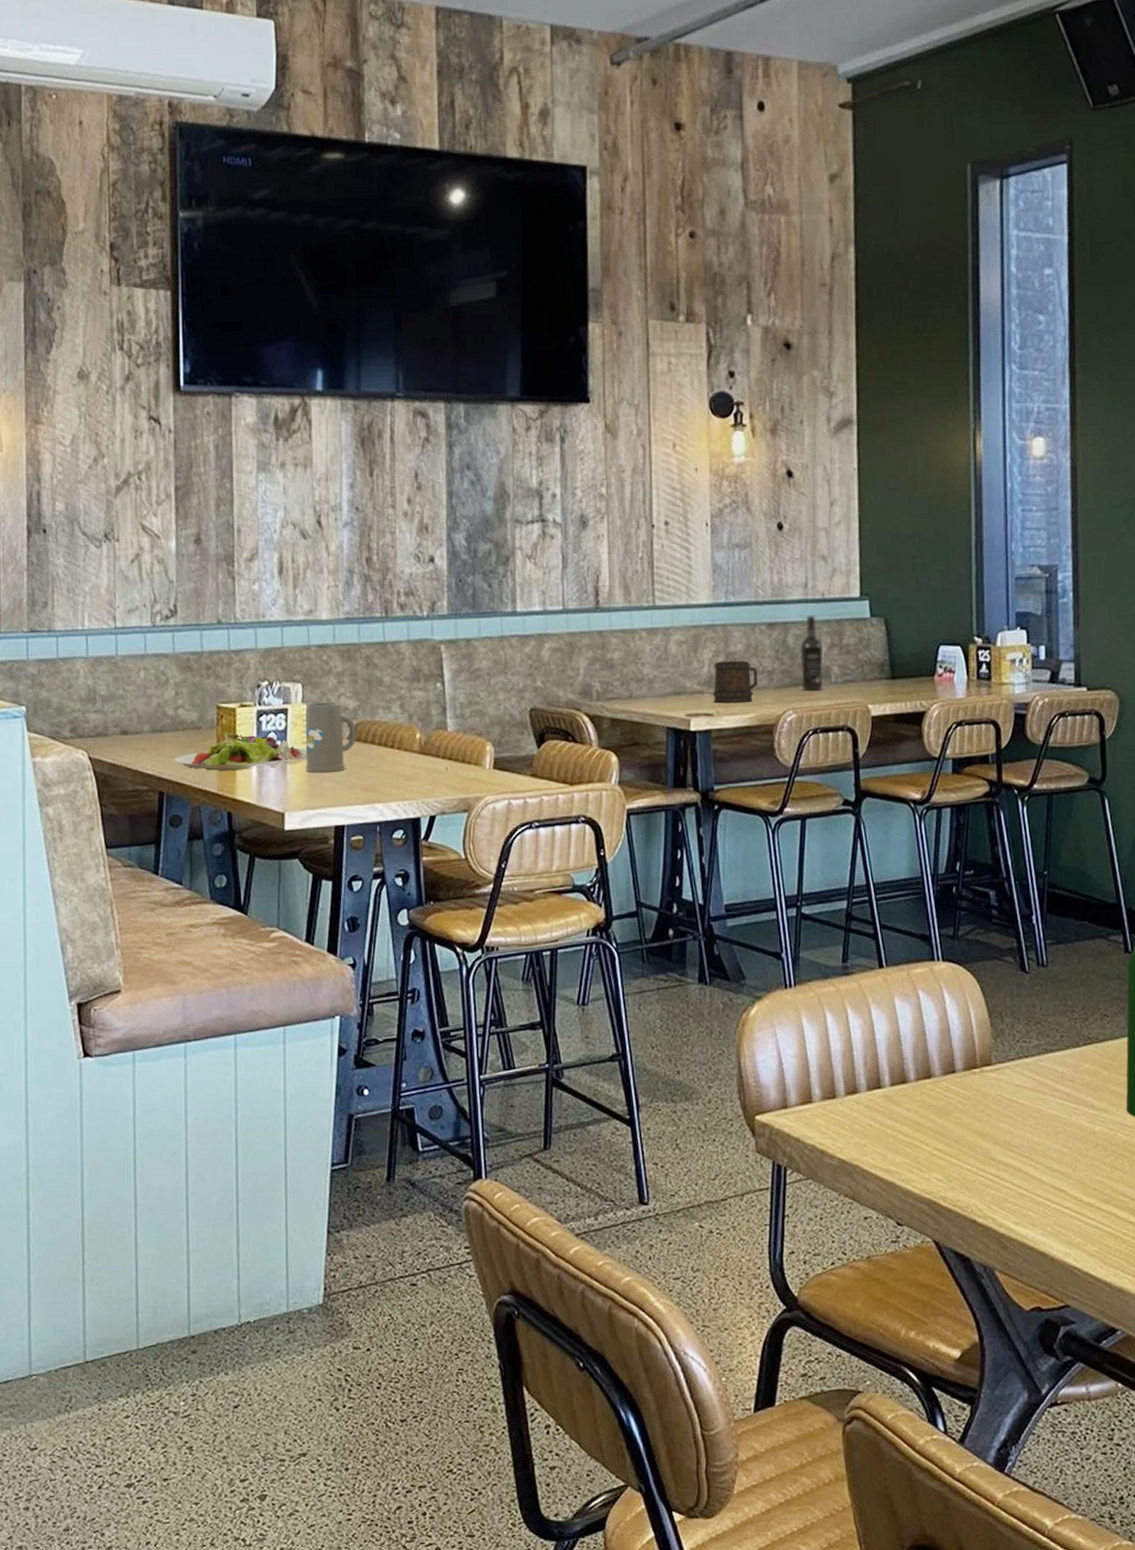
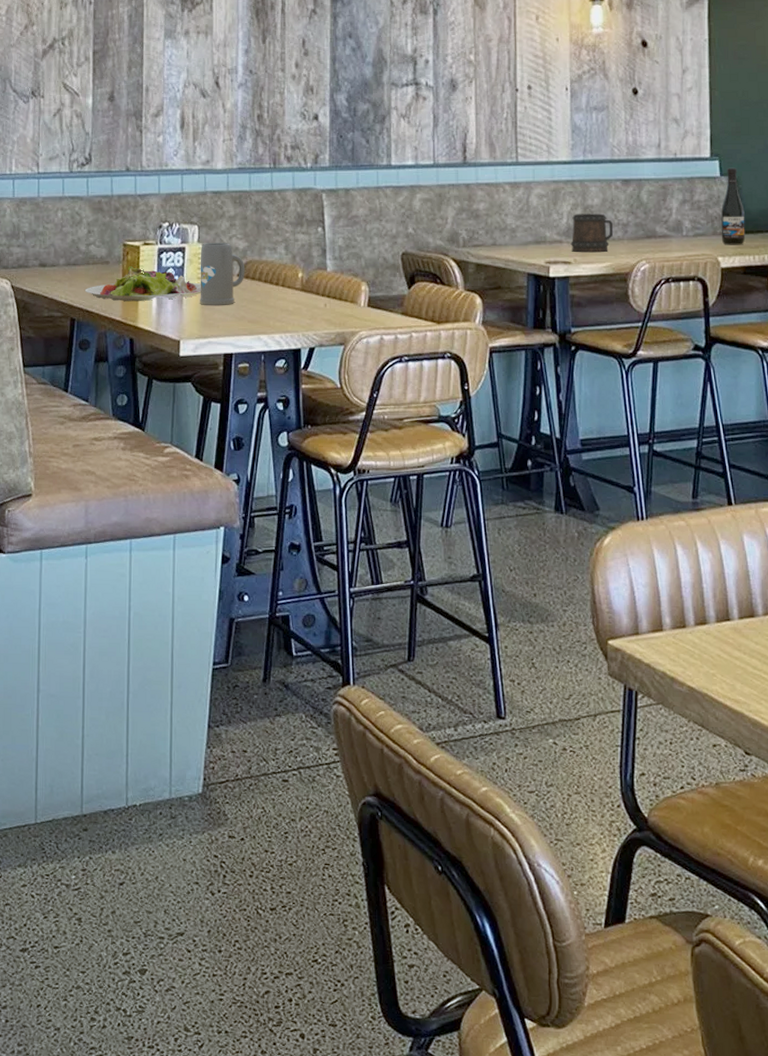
wine bottle: present [800,614,823,692] -> none [653,172,675,243]
beer bottle: none [871,607,897,691] -> present [720,167,746,244]

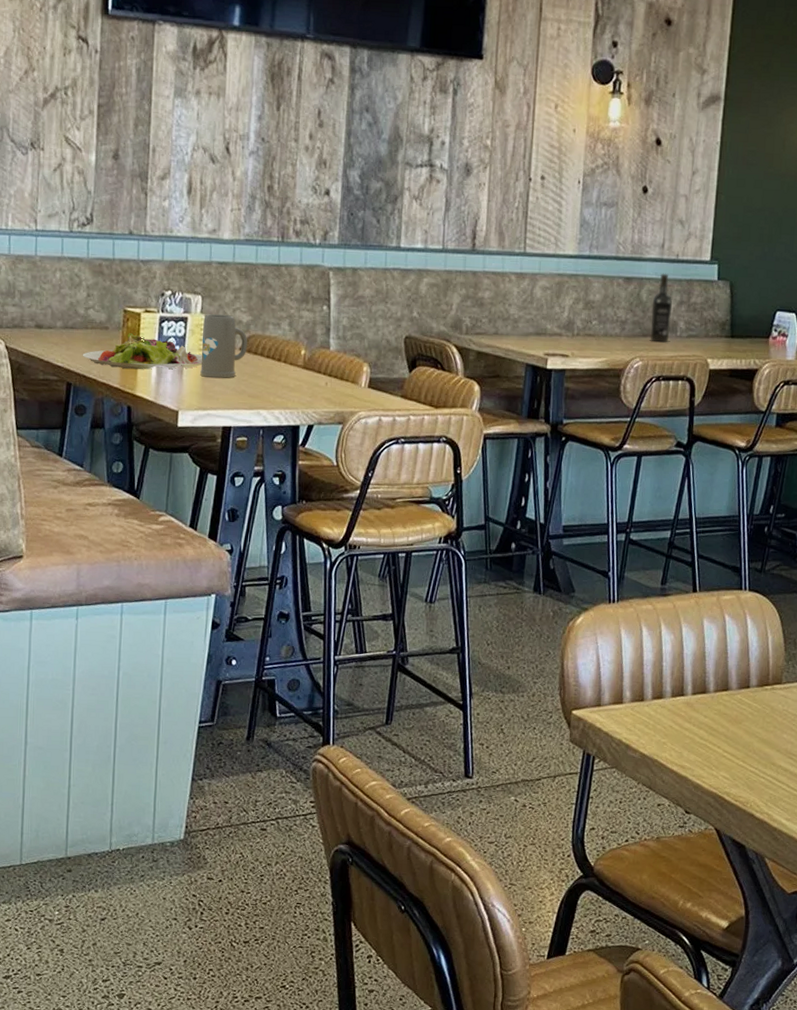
beer mug: present [570,213,614,253] -> none [570,308,612,348]
wine bottle: none [653,172,675,243] -> present [651,273,673,343]
beer bottle: present [720,167,746,244] -> none [712,272,737,348]

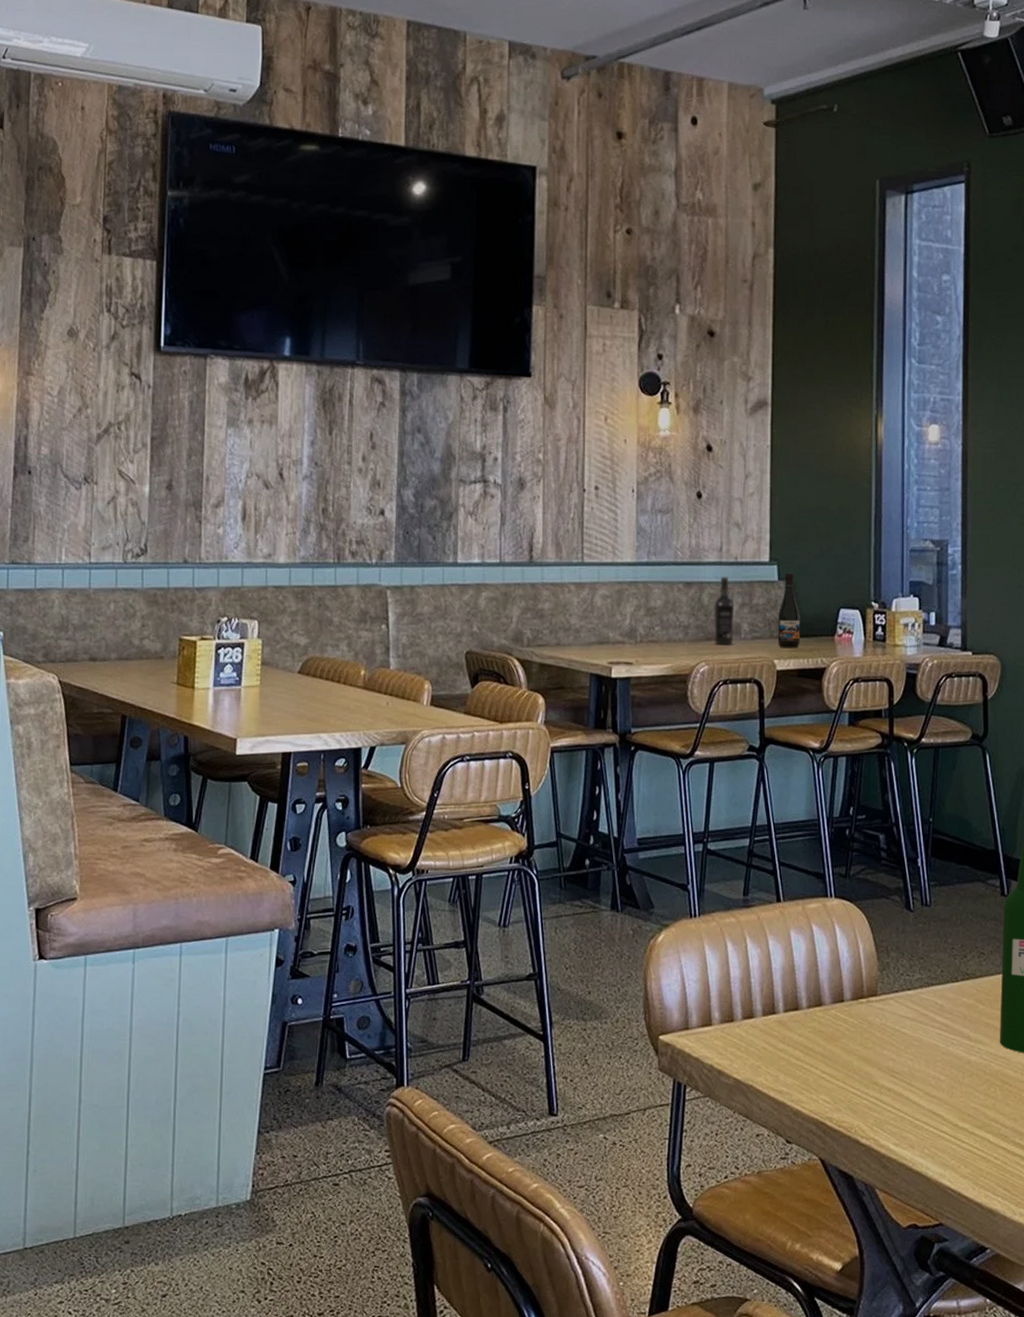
salad plate: present [82,333,202,370] -> none [137,661,260,699]
beer mug: present [200,314,248,379] -> none [258,639,306,704]
beer bottle: none [712,272,737,348] -> present [777,572,801,647]

